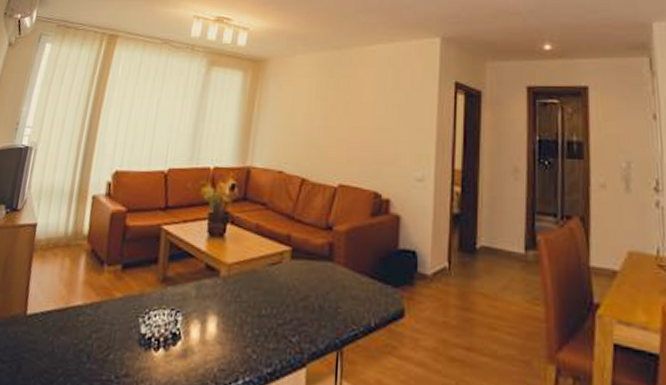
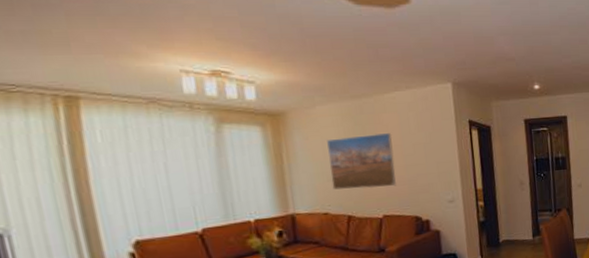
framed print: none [293,89,364,151] -> present [327,133,396,190]

